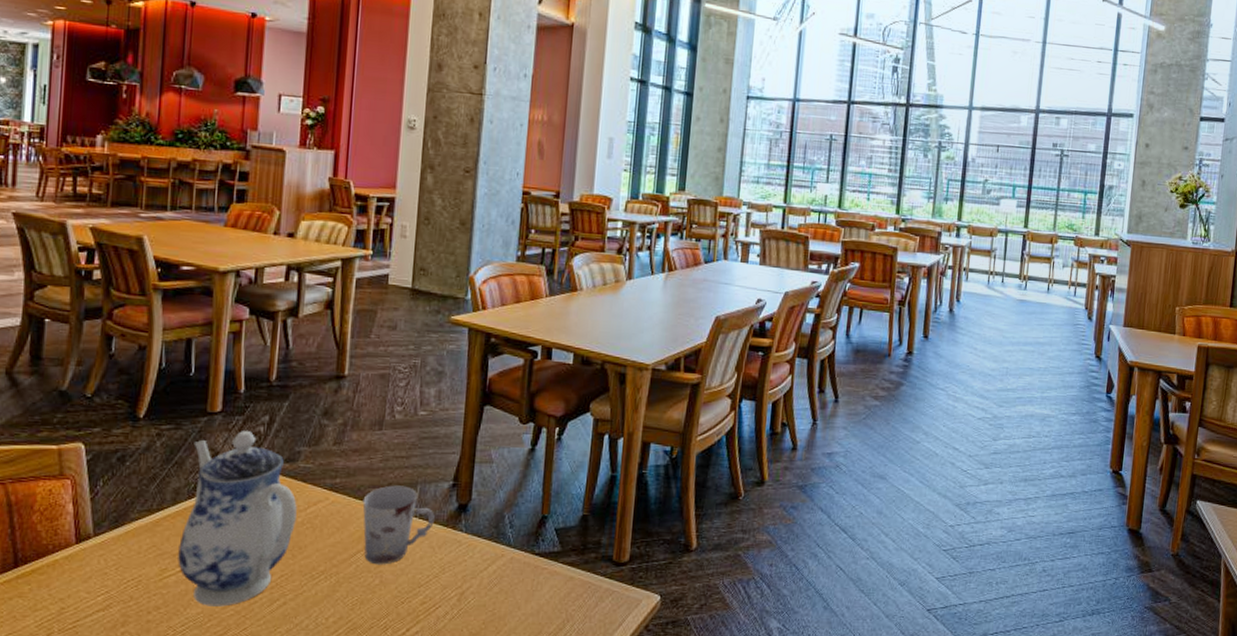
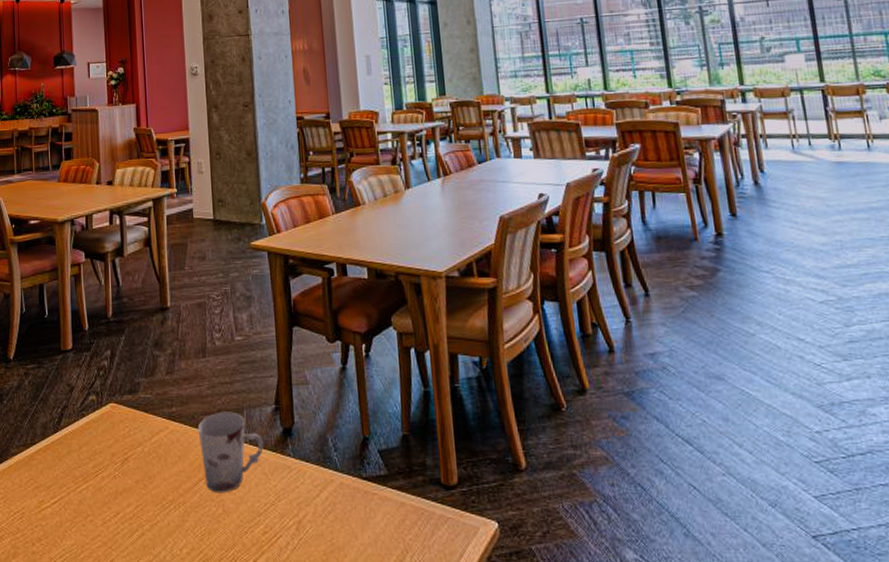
teapot: present [178,431,297,607] -> none [51,366,143,538]

